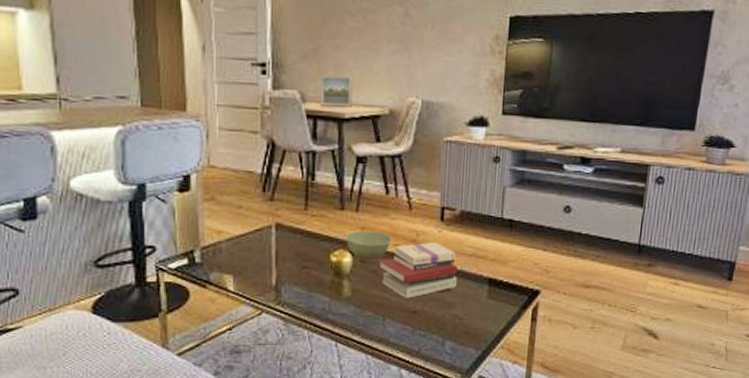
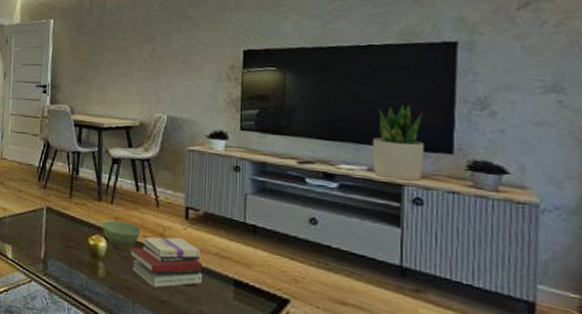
picture frame: present [319,73,353,107] -> none [85,93,111,119]
planter: none [626,79,676,161] -> present [372,104,425,182]

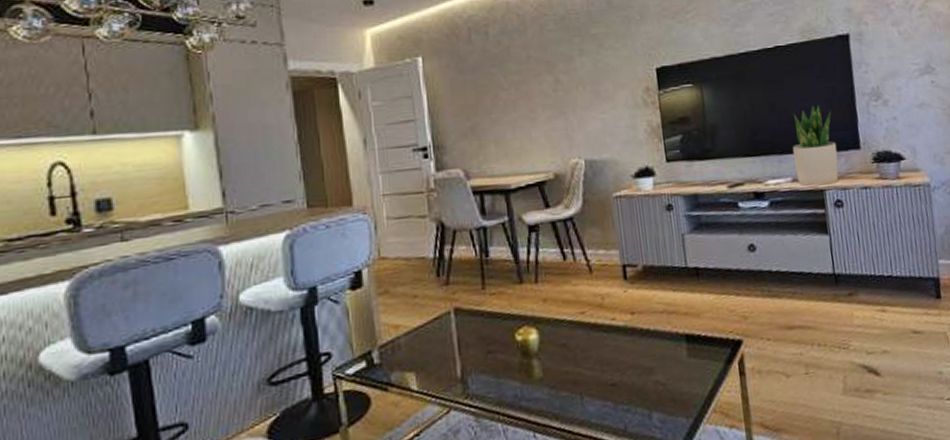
bowl: present [102,220,143,250] -> none [528,300,578,338]
books: present [130,237,203,288] -> none [568,303,654,371]

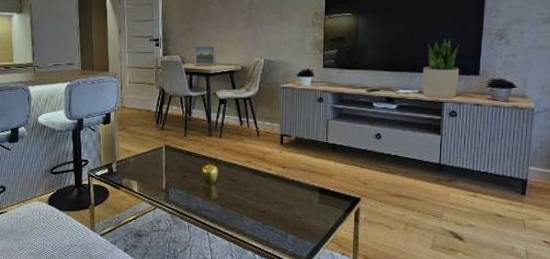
picture frame: none [481,146,517,181] -> present [193,44,216,66]

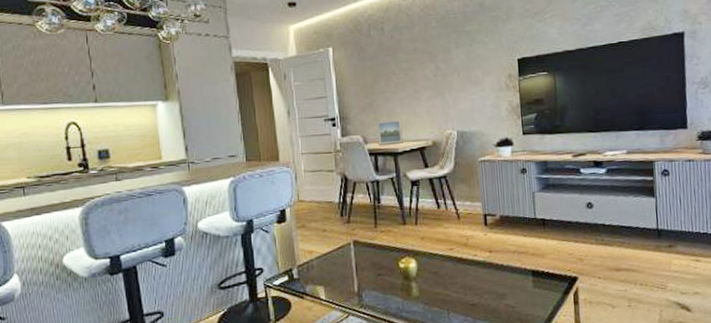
planter: present [422,38,460,99] -> none [628,91,668,158]

